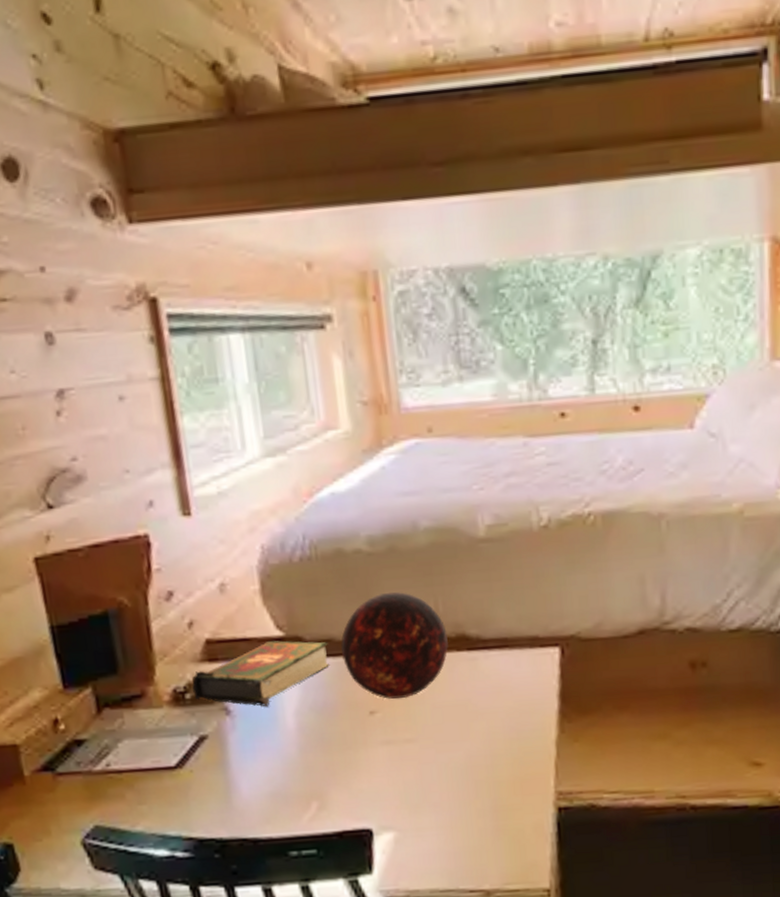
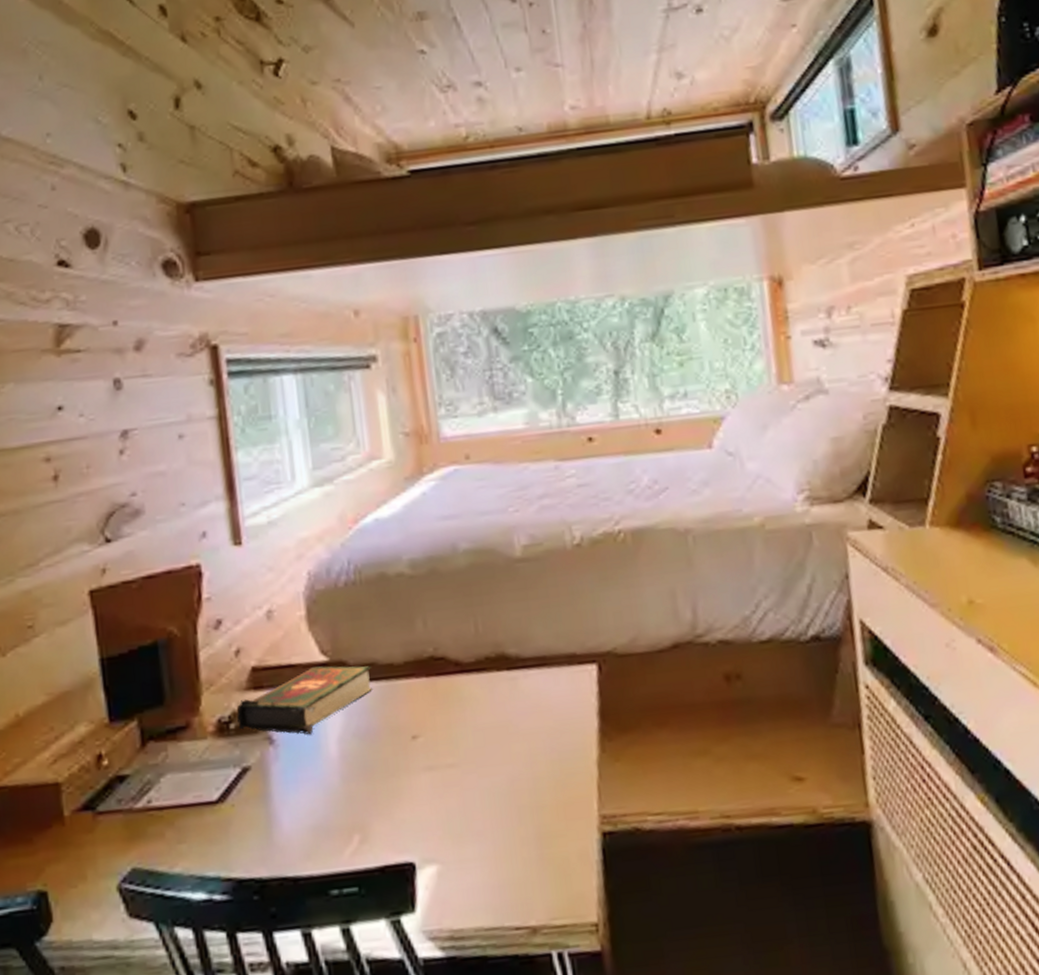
decorative orb: present [341,591,448,699] -> none [384,613,489,723]

